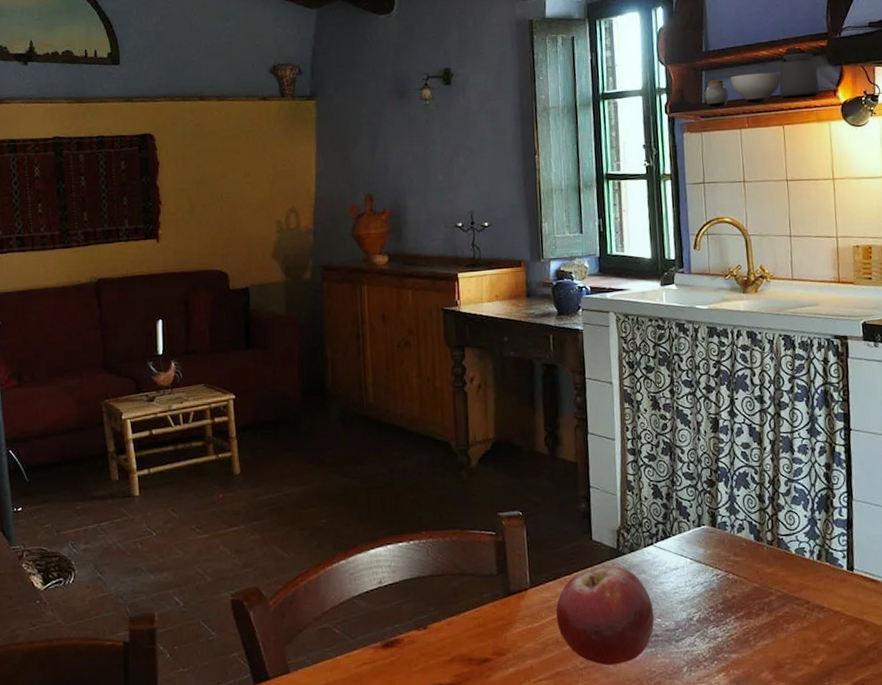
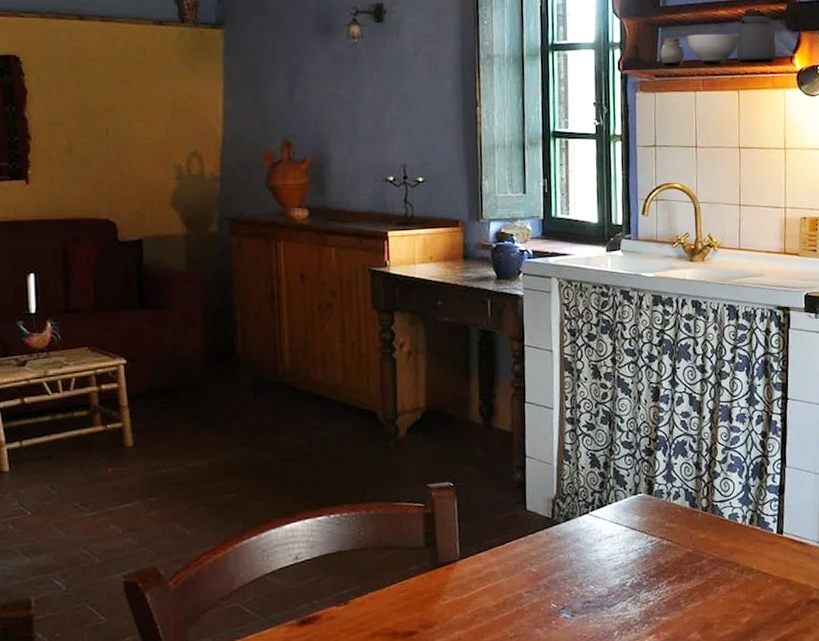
fruit: present [556,565,655,665] -> none [486,535,588,633]

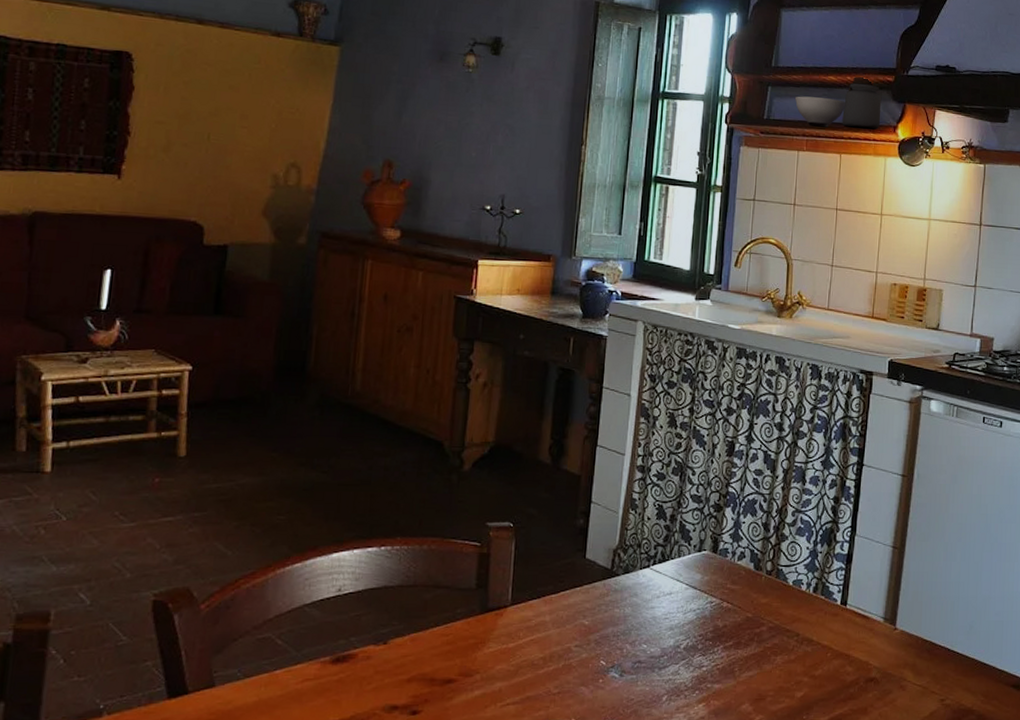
jar: present [659,38,684,67] -> none [766,97,791,126]

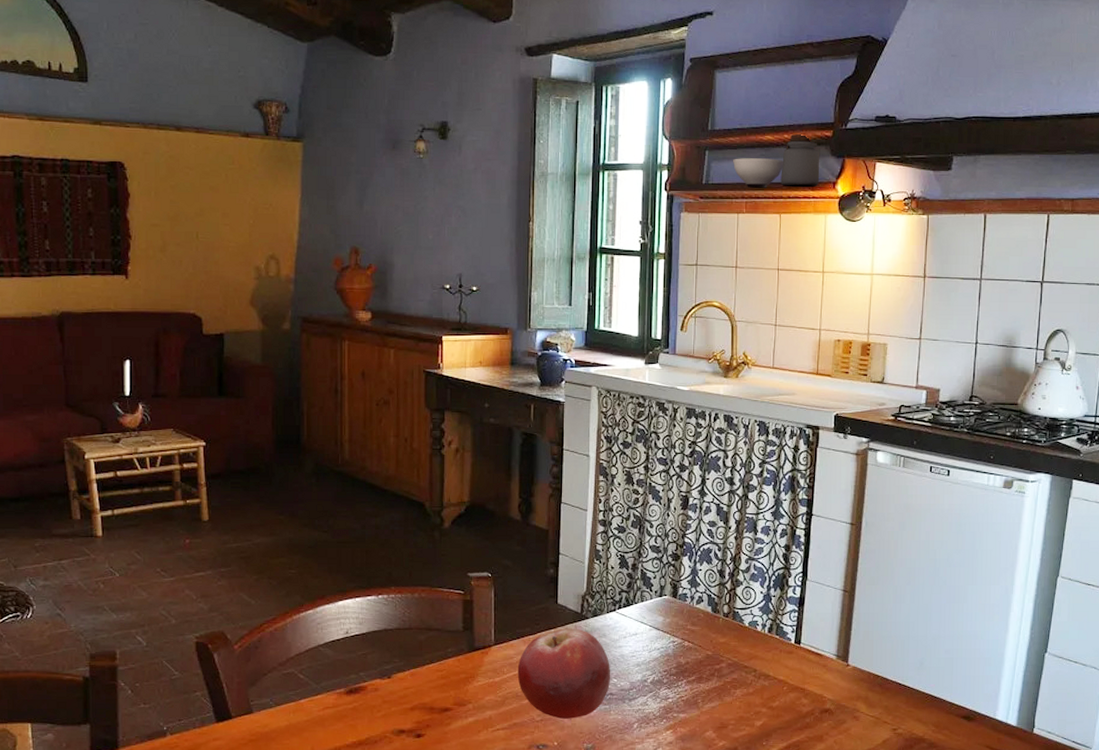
fruit: none [534,586,641,691] -> present [517,628,611,719]

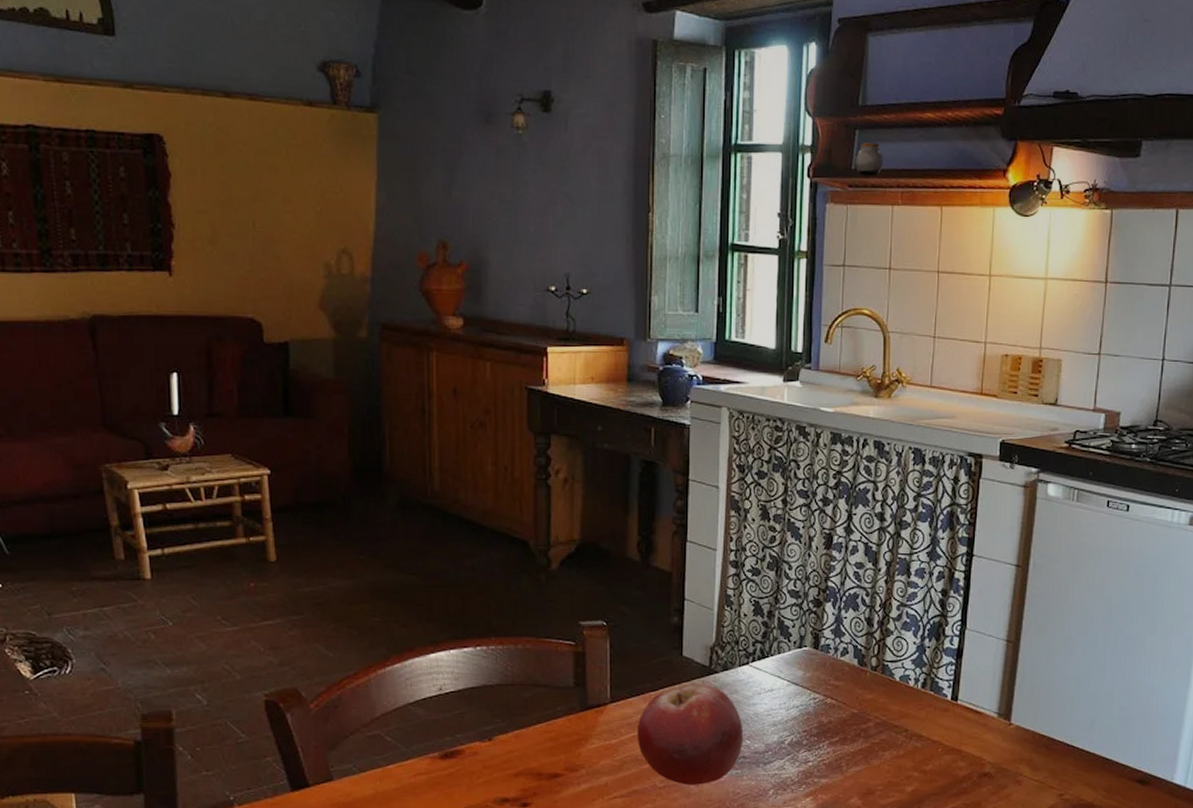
jar: none [705,161,730,190] -> present [854,142,883,177]
bowl: present [732,158,784,188] -> none [886,139,947,176]
jar: present [780,133,820,188] -> none [942,111,989,176]

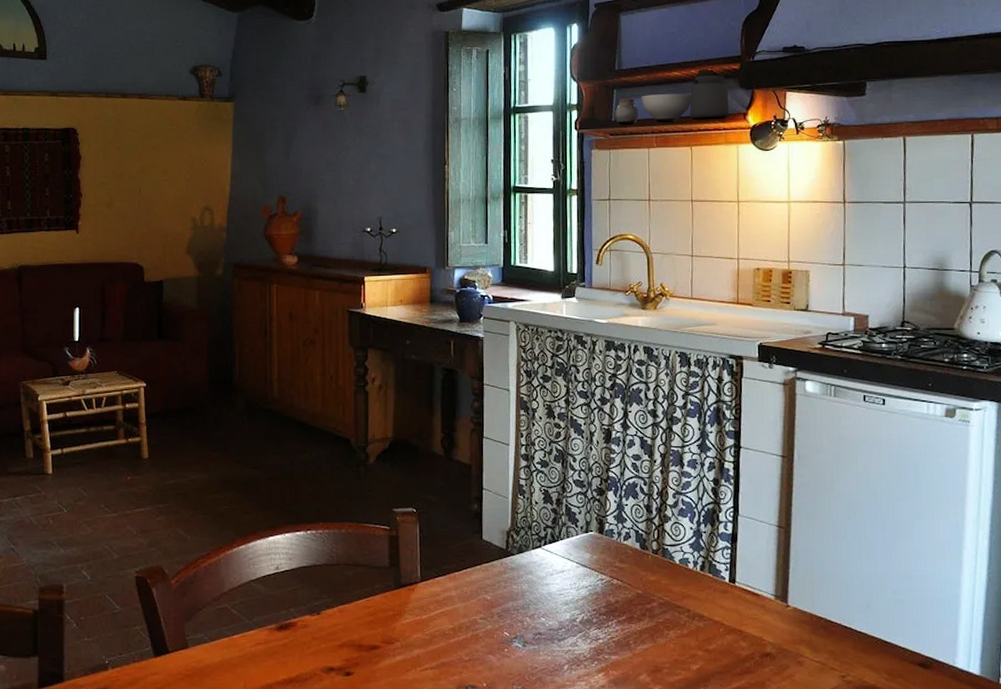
fruit: present [637,684,744,785] -> none [444,565,539,659]
bowl: none [886,139,947,176] -> present [640,94,693,123]
jar: none [942,111,989,176] -> present [690,68,730,121]

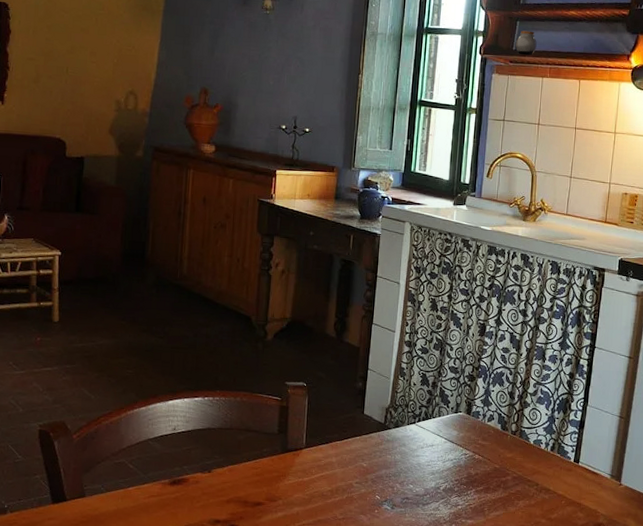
bowl: present [640,94,693,123] -> none [540,29,586,57]
jar: present [690,68,730,121] -> none [581,11,617,59]

